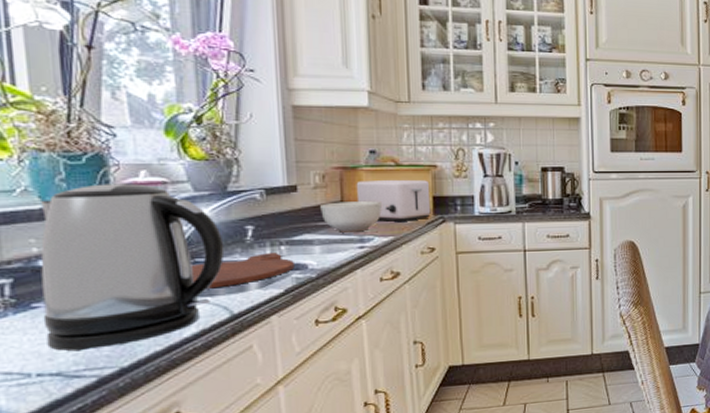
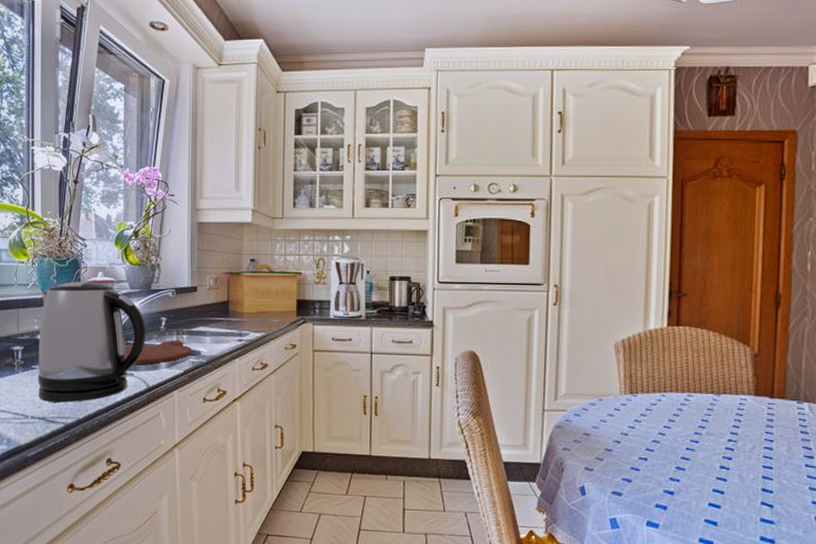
bowl: present [320,201,382,233] -> none [212,301,257,327]
toaster: present [356,179,431,223] -> none [239,283,295,321]

